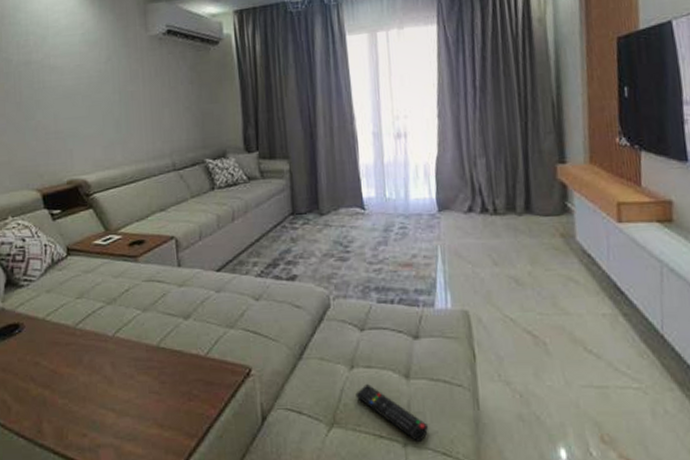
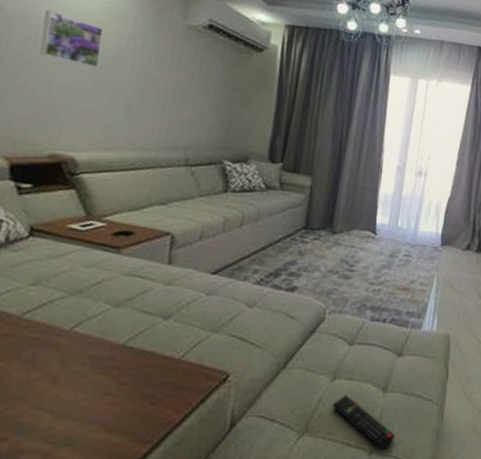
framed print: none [41,52,89,96] -> present [40,9,104,68]

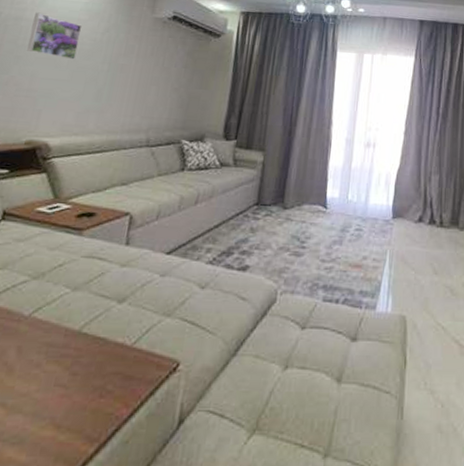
remote control: present [332,394,396,450] -> none [284,385,352,452]

